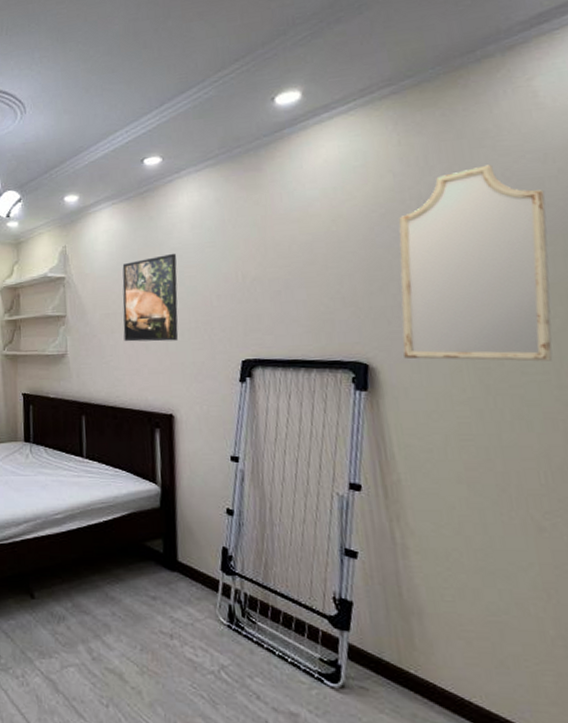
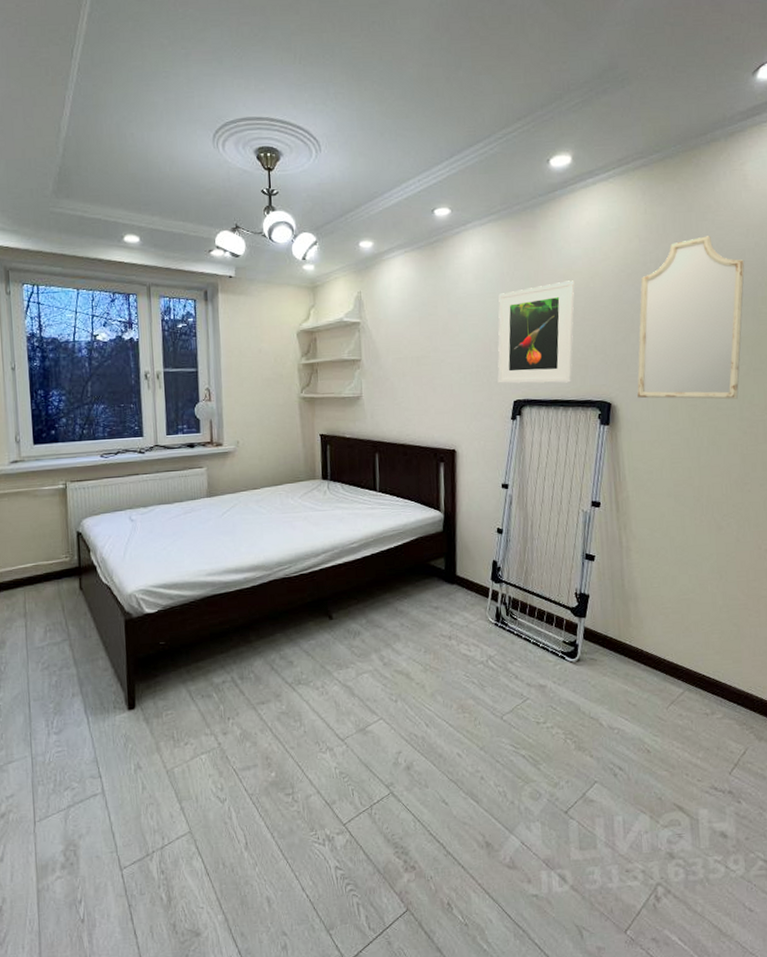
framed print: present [122,253,179,342] -> none [413,302,462,385]
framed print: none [219,224,315,342] -> present [497,280,575,384]

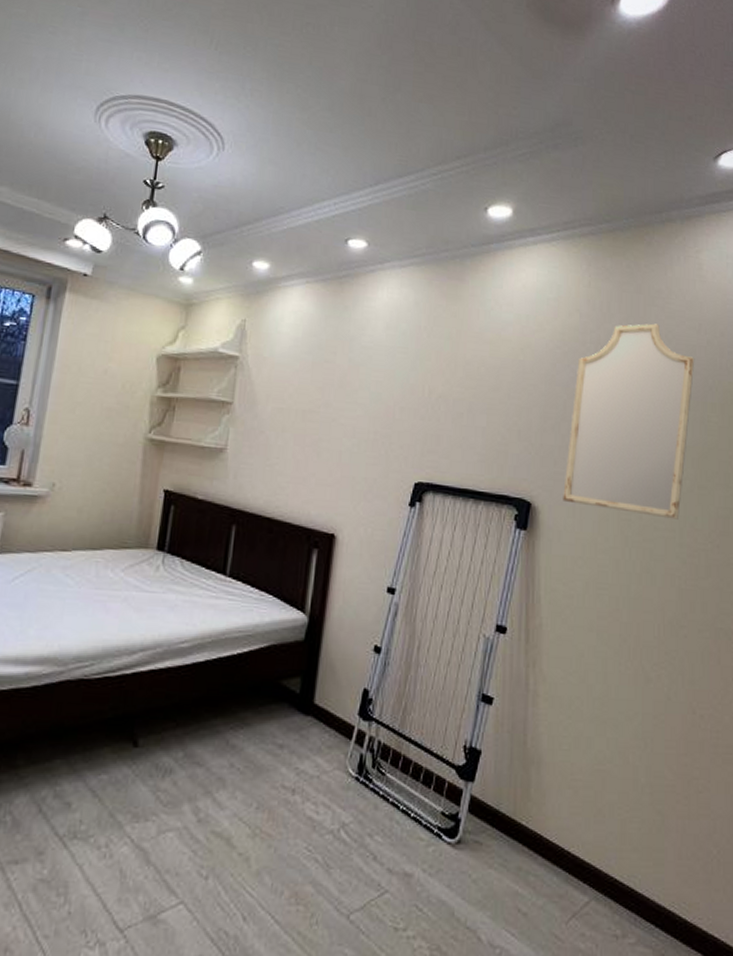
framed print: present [497,280,575,384] -> none [398,348,502,471]

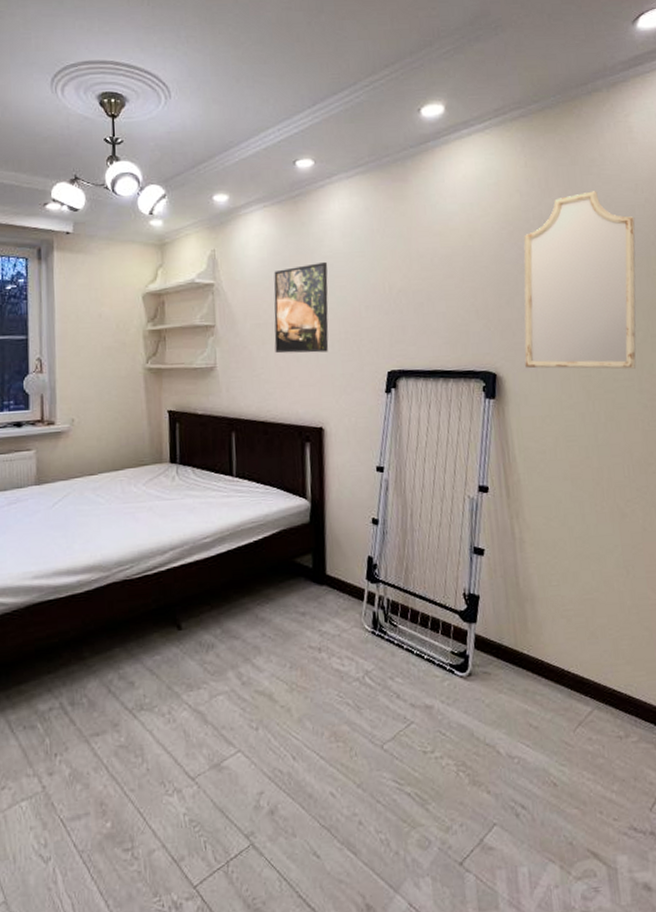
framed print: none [295,352,367,451] -> present [274,261,329,354]

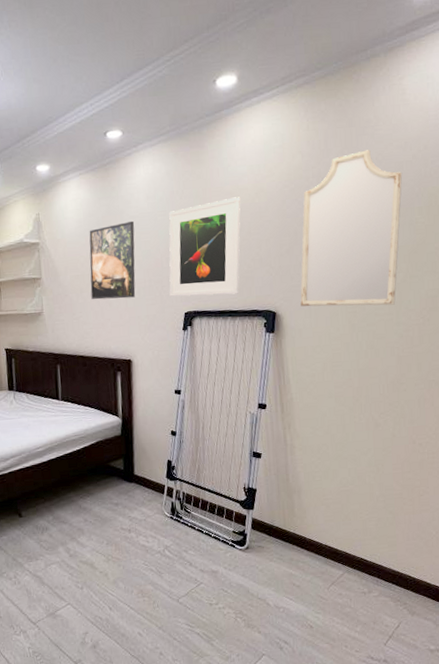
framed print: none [368,238,453,353] -> present [169,197,241,297]

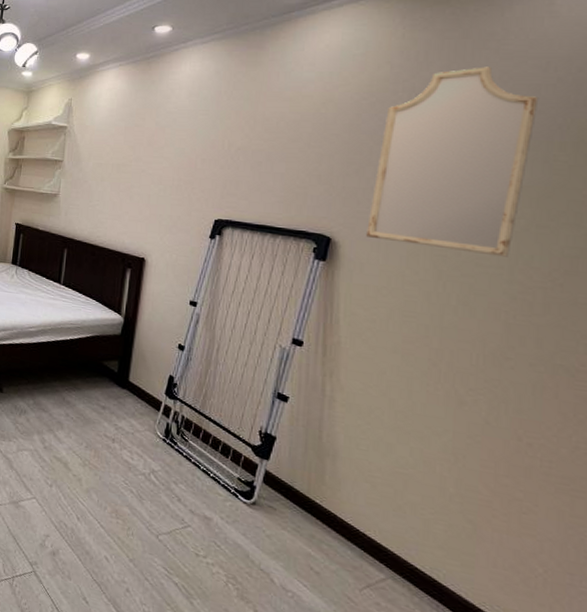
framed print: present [89,220,136,300] -> none [111,116,171,195]
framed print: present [169,197,241,297] -> none [199,104,303,210]

